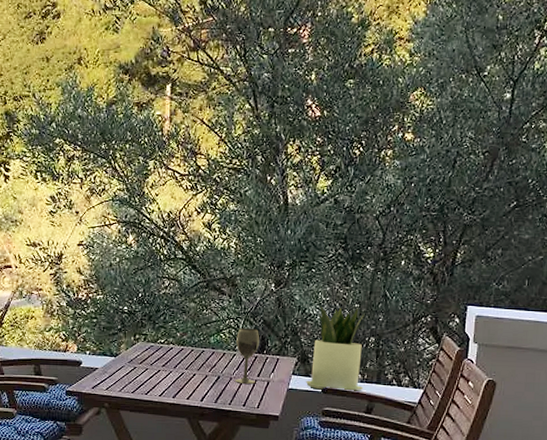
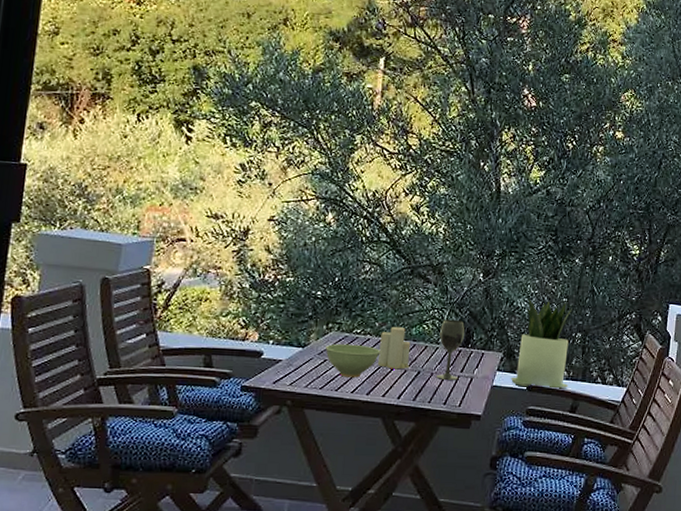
bowl: none [134,352,183,383] -> present [325,343,381,378]
candle: none [180,334,210,375] -> present [377,325,411,370]

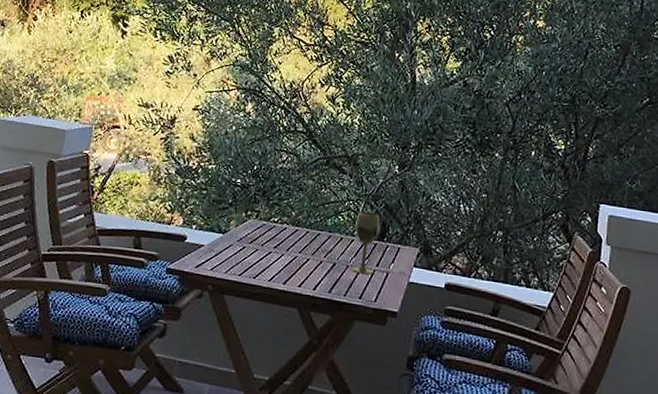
bowl: present [325,343,381,378] -> none [244,231,297,267]
candle: present [377,325,411,370] -> none [293,215,327,260]
planter: present [510,298,572,391] -> none [427,193,493,292]

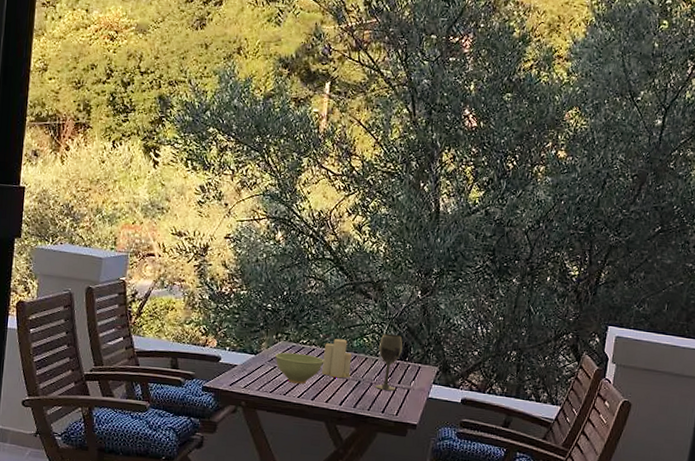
bowl: none [244,231,297,267] -> present [275,352,325,384]
candle: none [293,215,327,260] -> present [321,337,352,378]

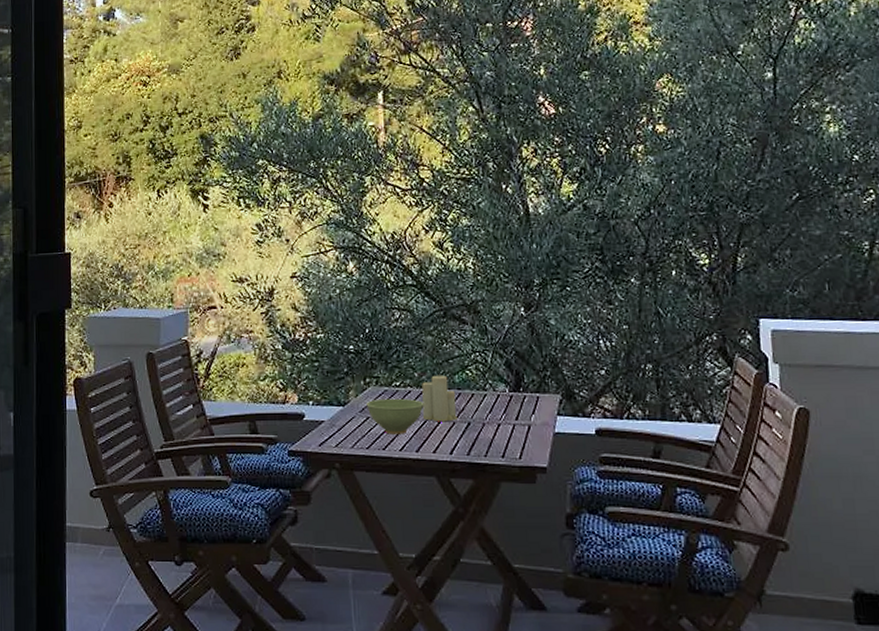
wine glass: present [375,333,403,391] -> none [485,362,515,430]

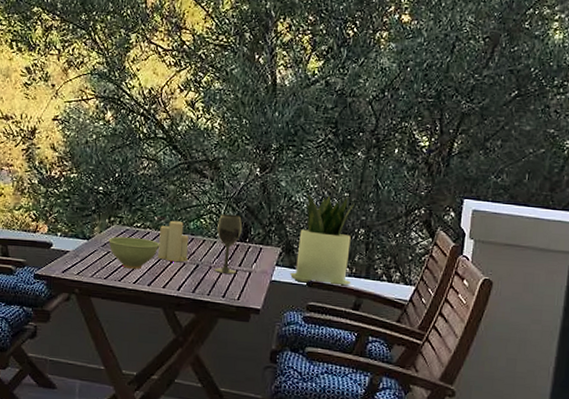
wine glass: none [485,362,515,430] -> present [215,214,242,274]
planter: none [574,329,647,434] -> present [289,193,355,288]

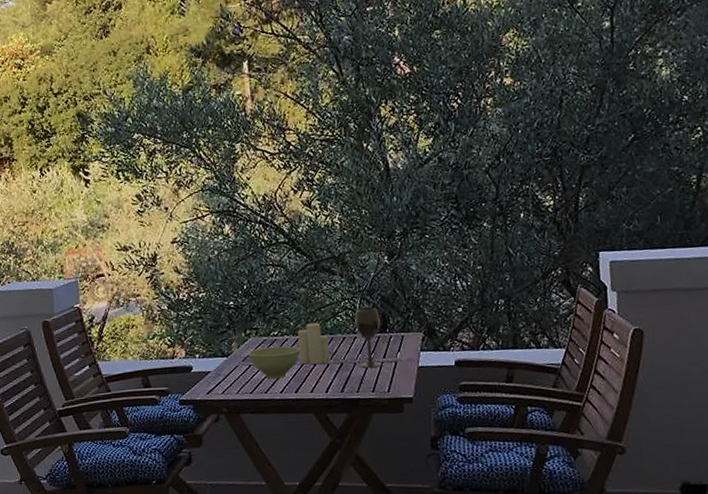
planter: present [289,193,355,288] -> none [435,271,500,364]

